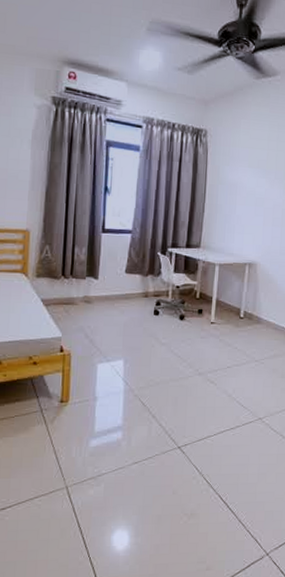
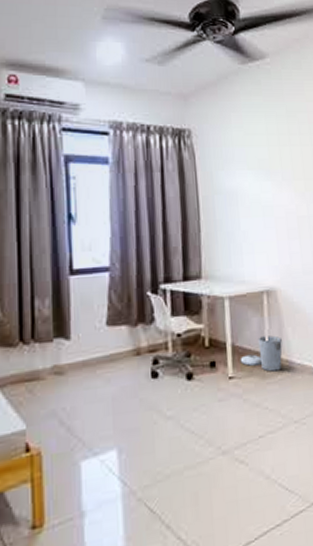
trash can: none [221,296,255,323] -> present [240,335,283,372]

